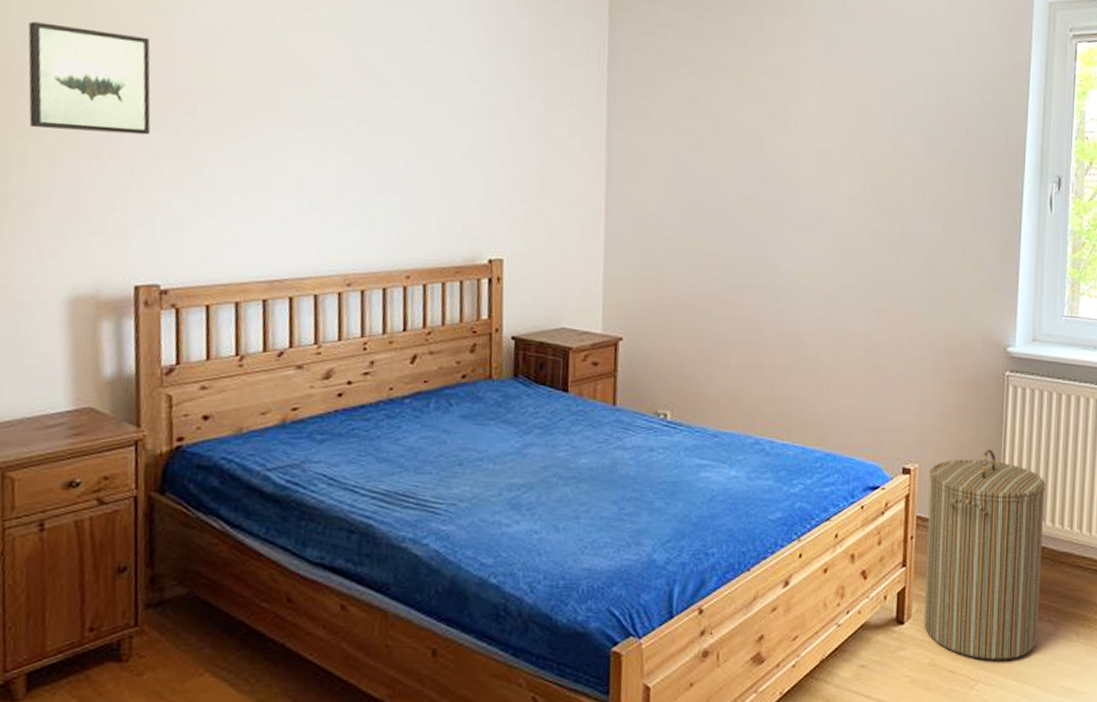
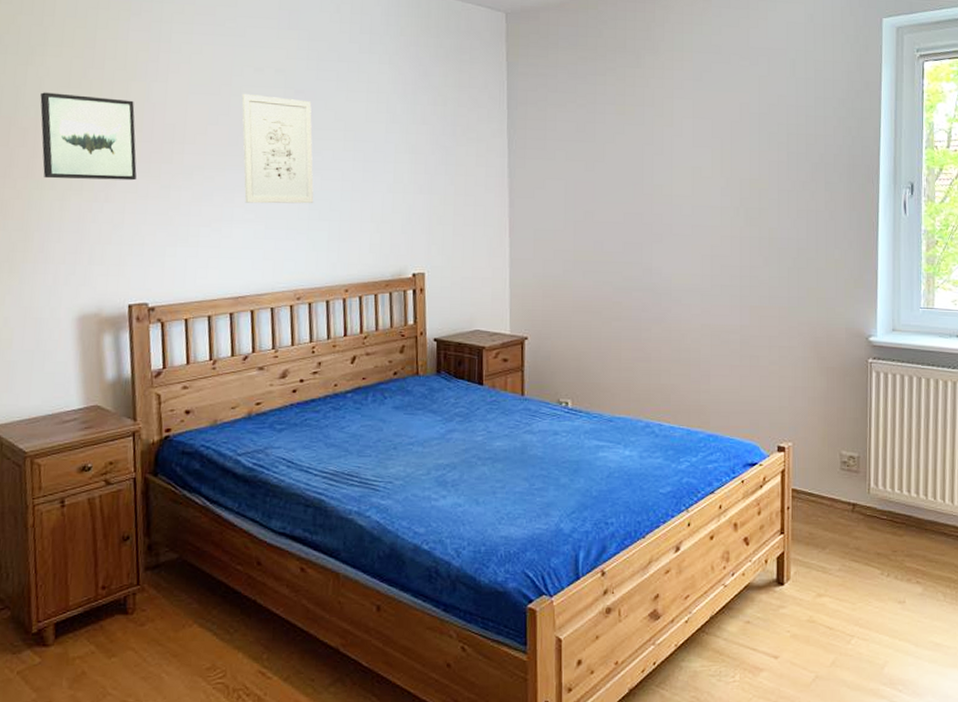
wall art: none [285,36,373,173] -> present [241,93,314,204]
laundry hamper: present [924,448,1045,661] -> none [802,427,909,618]

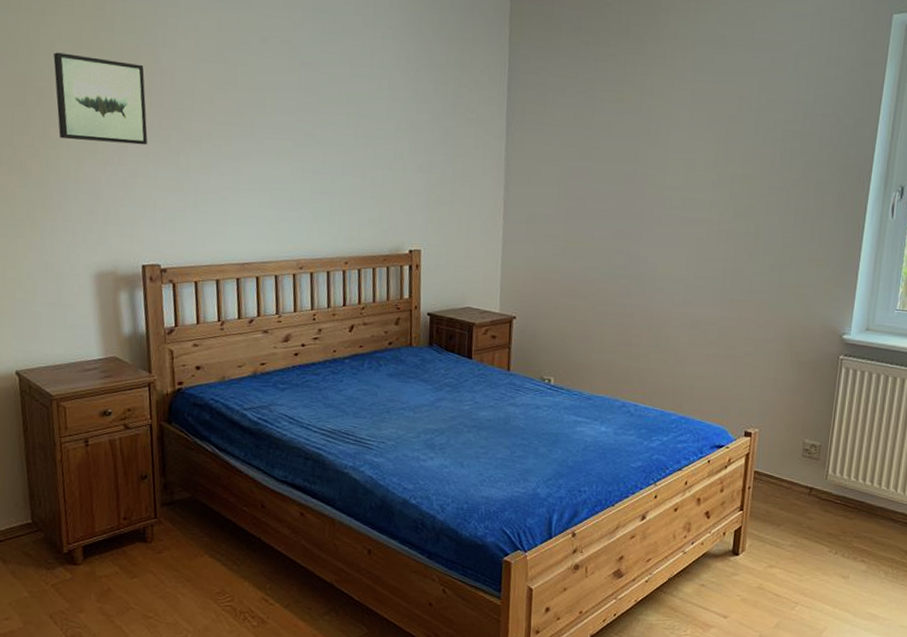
wall art: present [241,93,314,204] -> none [248,62,317,177]

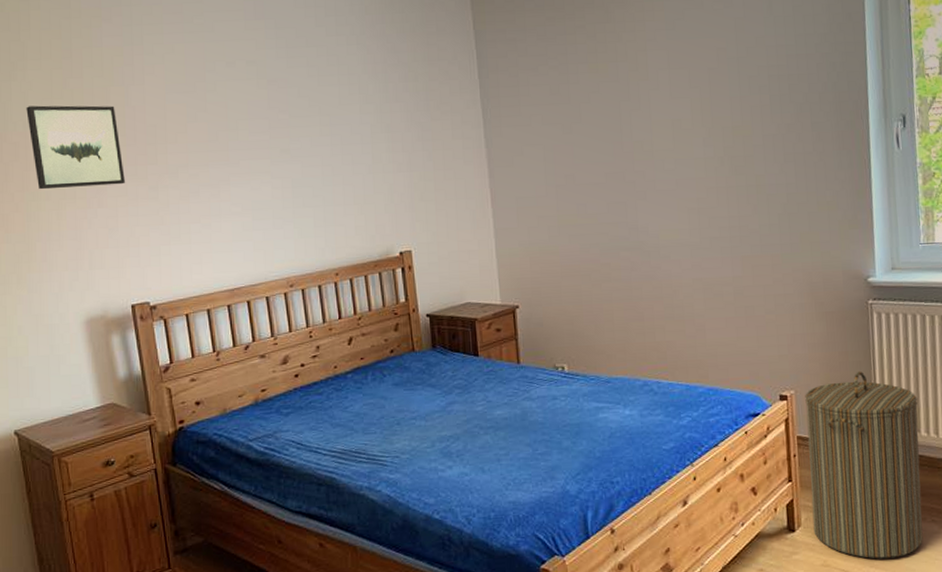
laundry hamper: none [755,419,868,589] -> present [805,371,923,559]

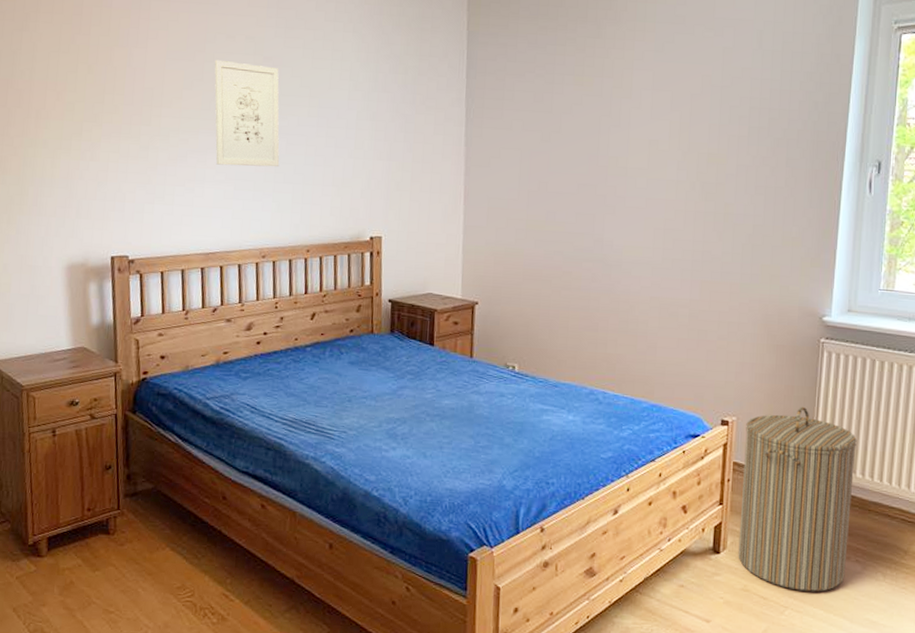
wall art: present [26,105,125,190] -> none [34,56,119,141]
wall art: none [216,88,297,197] -> present [214,59,280,167]

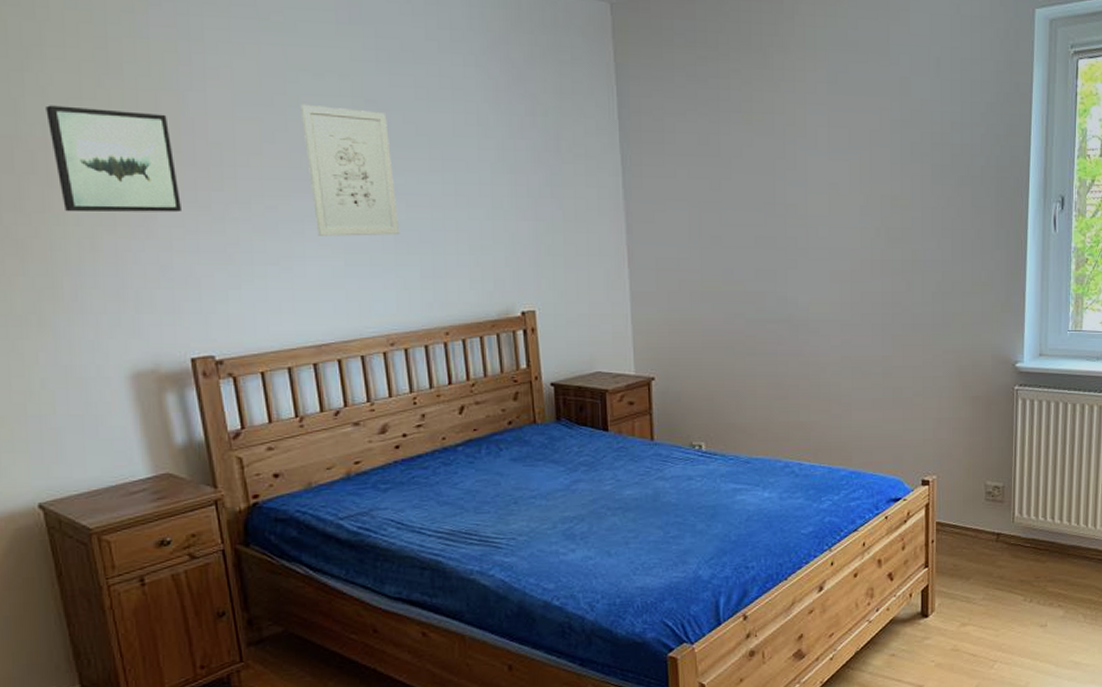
wall art: none [34,56,119,141] -> present [46,105,181,213]
laundry hamper: present [738,406,857,592] -> none [946,457,1054,643]

